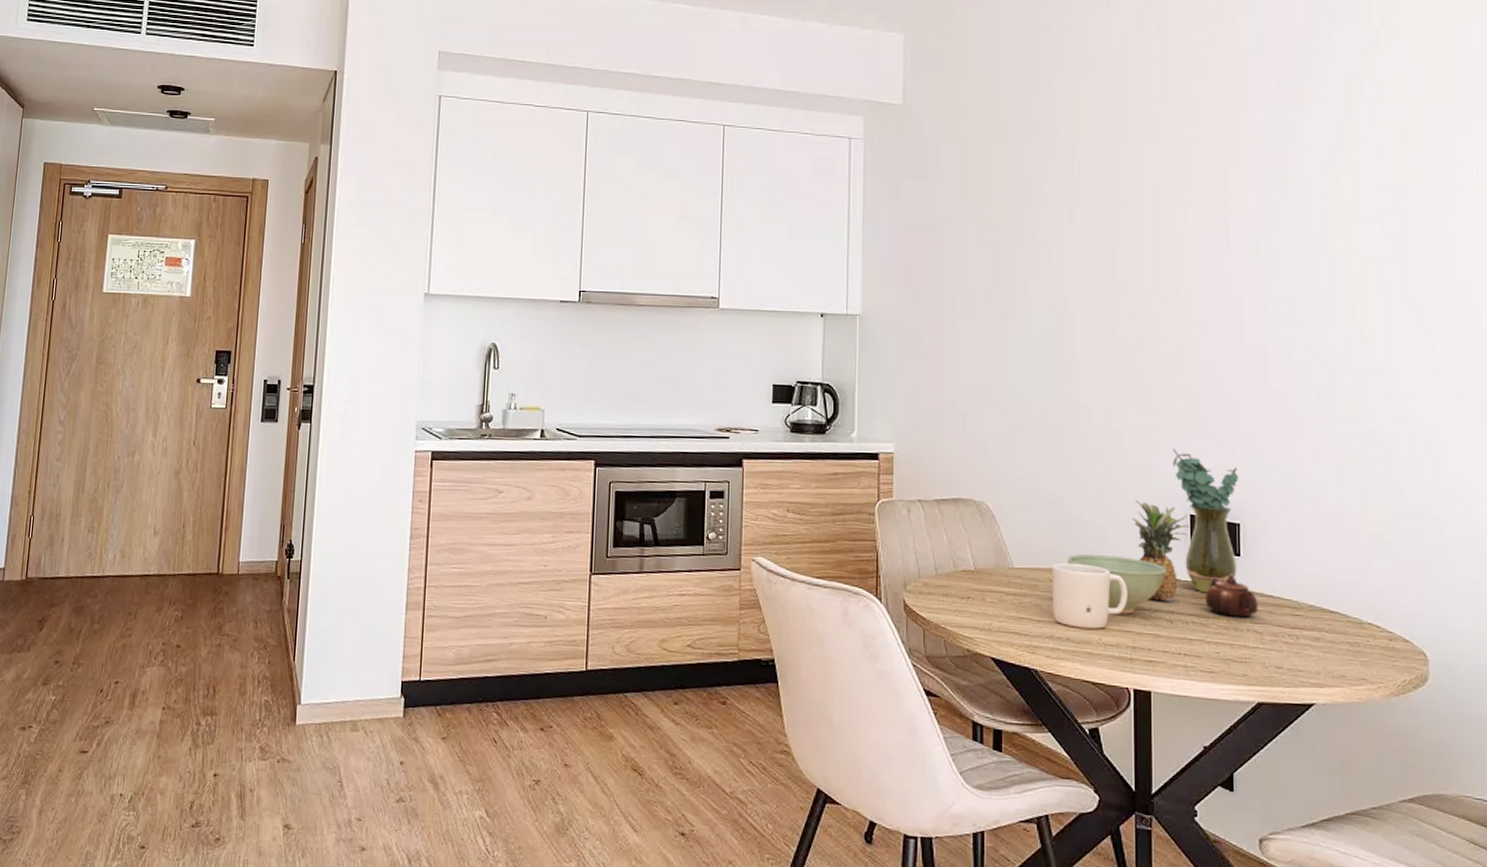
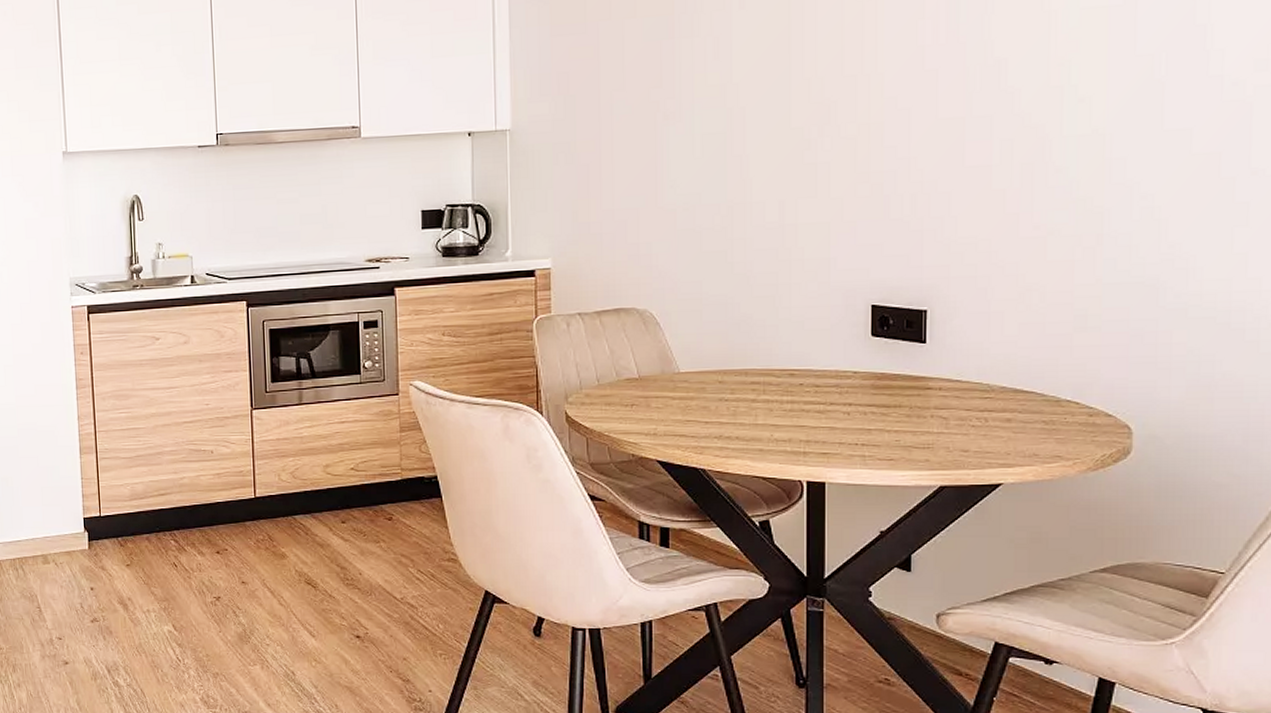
mug: present [1052,562,1128,629] -> none [720,363,801,426]
bowl: present [1066,554,1167,615] -> none [736,352,845,410]
fruit: present [1132,500,1190,602] -> none [808,295,871,394]
vase: present [1172,448,1238,593] -> none [853,238,927,383]
teapot: present [1205,574,1258,618] -> none [886,361,944,405]

